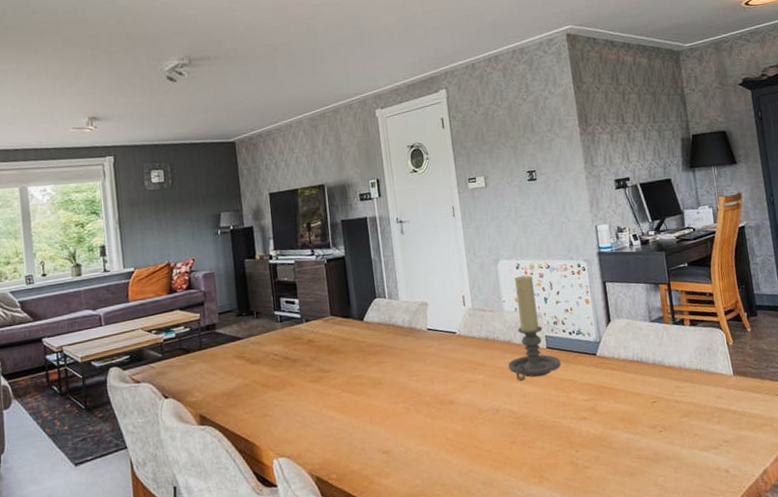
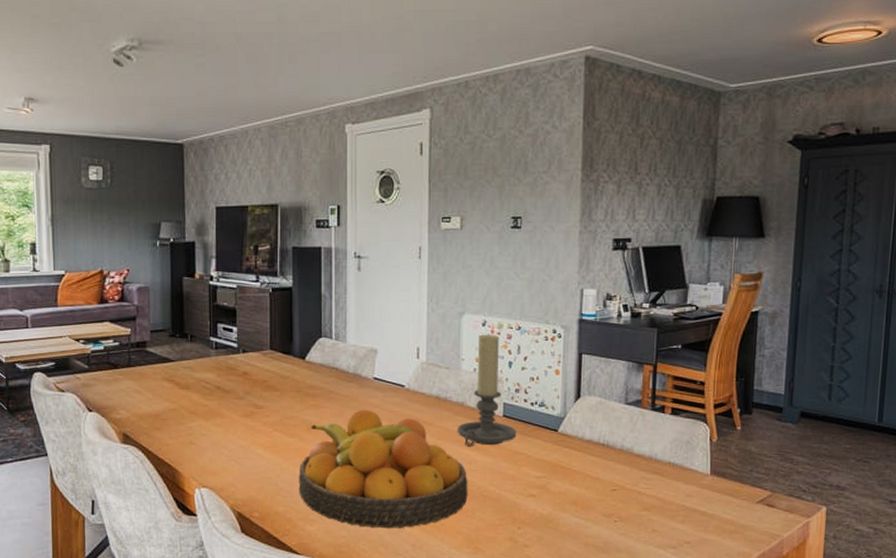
fruit bowl: none [369,359,527,473] -> present [298,409,468,529]

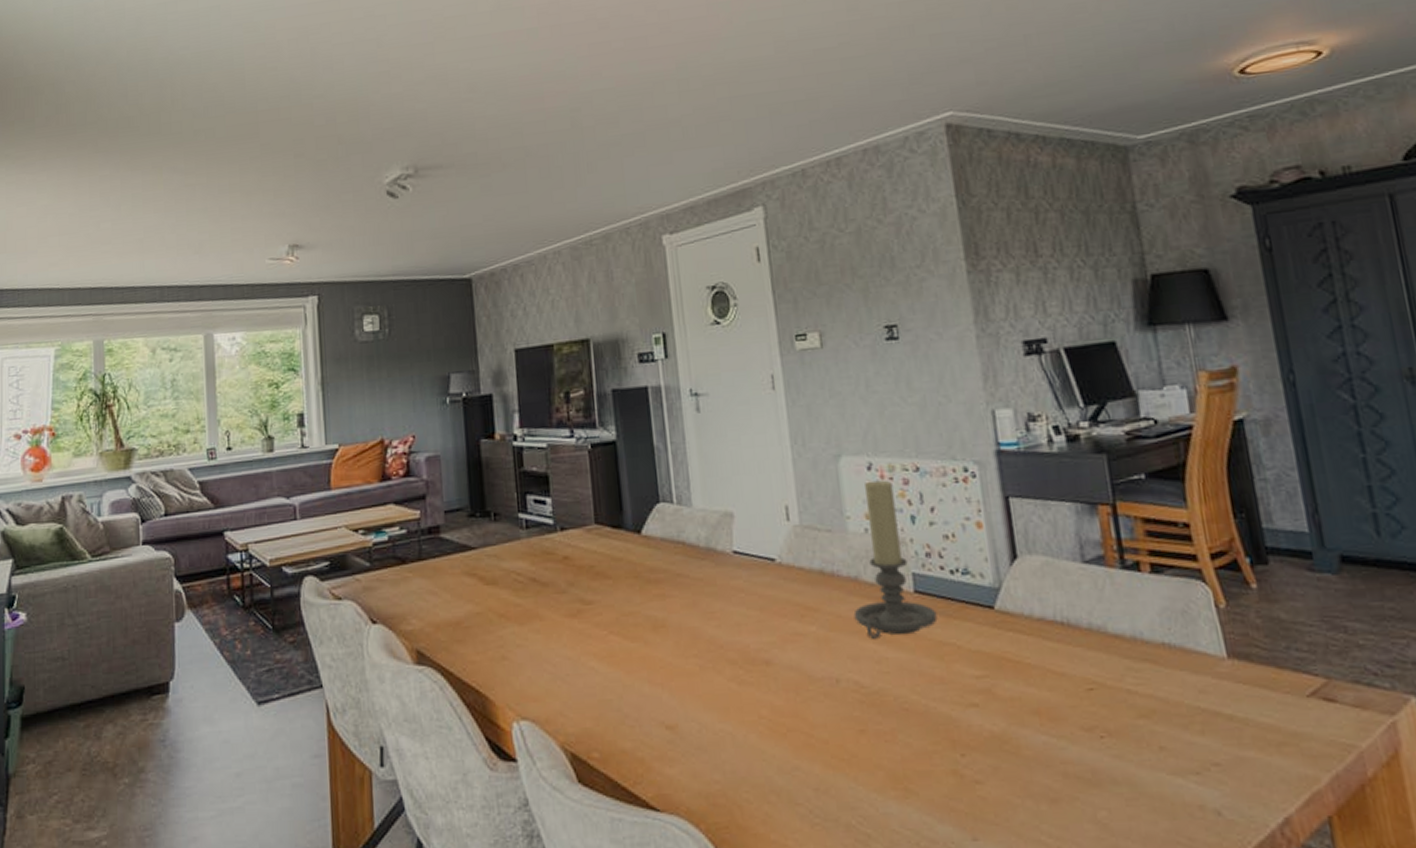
fruit bowl: present [298,409,468,529] -> none [647,595,883,767]

